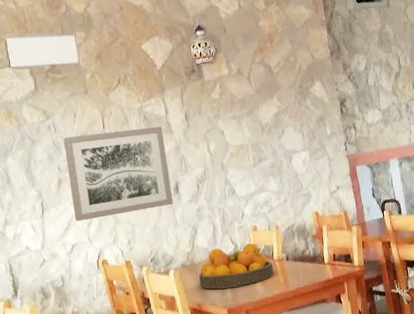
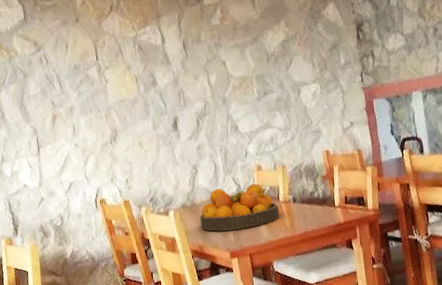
wall art: present [63,126,174,222] -> none [55,57,172,159]

